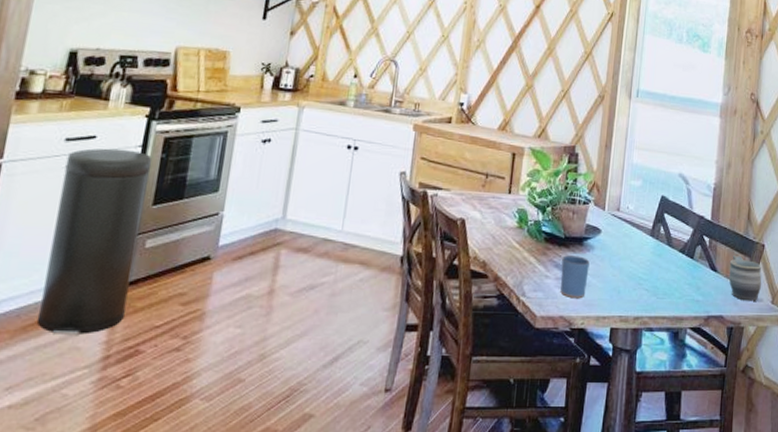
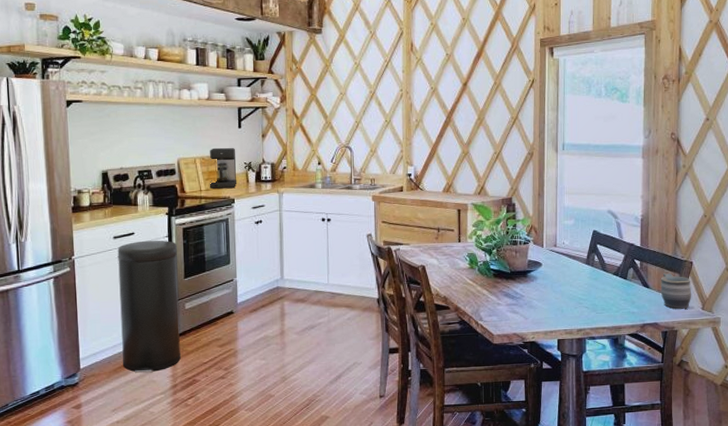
coffee maker: none [210,39,255,94] -> present [209,147,237,189]
mug: present [560,255,590,298] -> none [510,286,534,318]

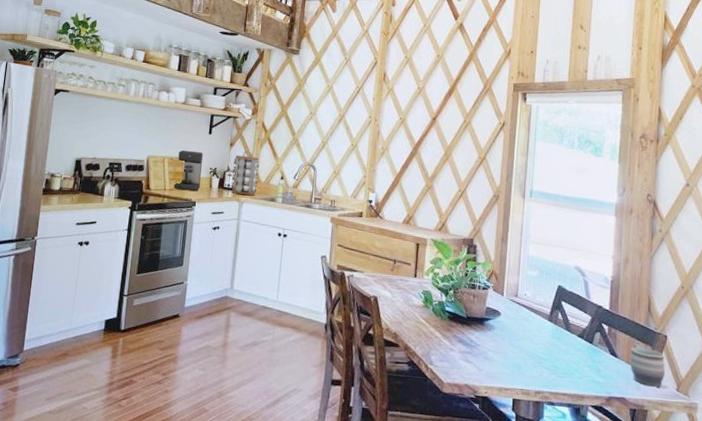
pedal bin: present [117,240,181,374] -> none [64,231,135,366]
spice rack: none [268,140,296,186] -> present [230,150,260,196]

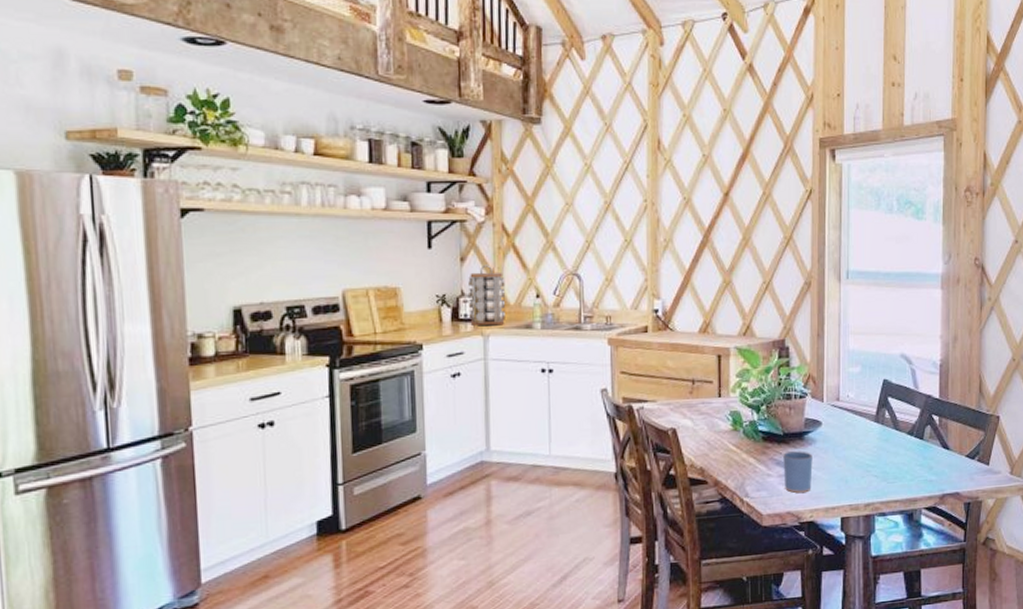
coffee maker: present [173,150,204,192] -> none [387,274,427,331]
mug: none [464,332,491,370] -> present [783,451,813,493]
mug: present [630,344,666,387] -> none [962,430,999,475]

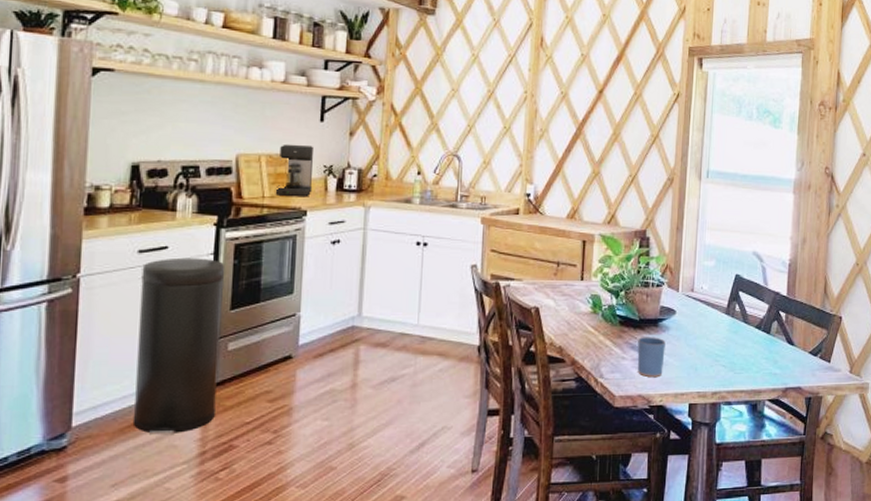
pedal bin: none [256,401,347,587] -> present [133,257,225,435]
coffee maker: none [387,274,427,331] -> present [275,144,315,197]
spice rack: present [468,264,506,327] -> none [352,140,390,198]

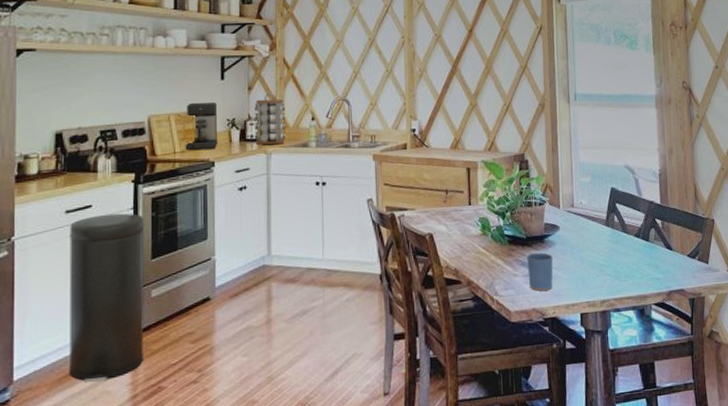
spice rack: none [352,140,390,198] -> present [254,92,286,146]

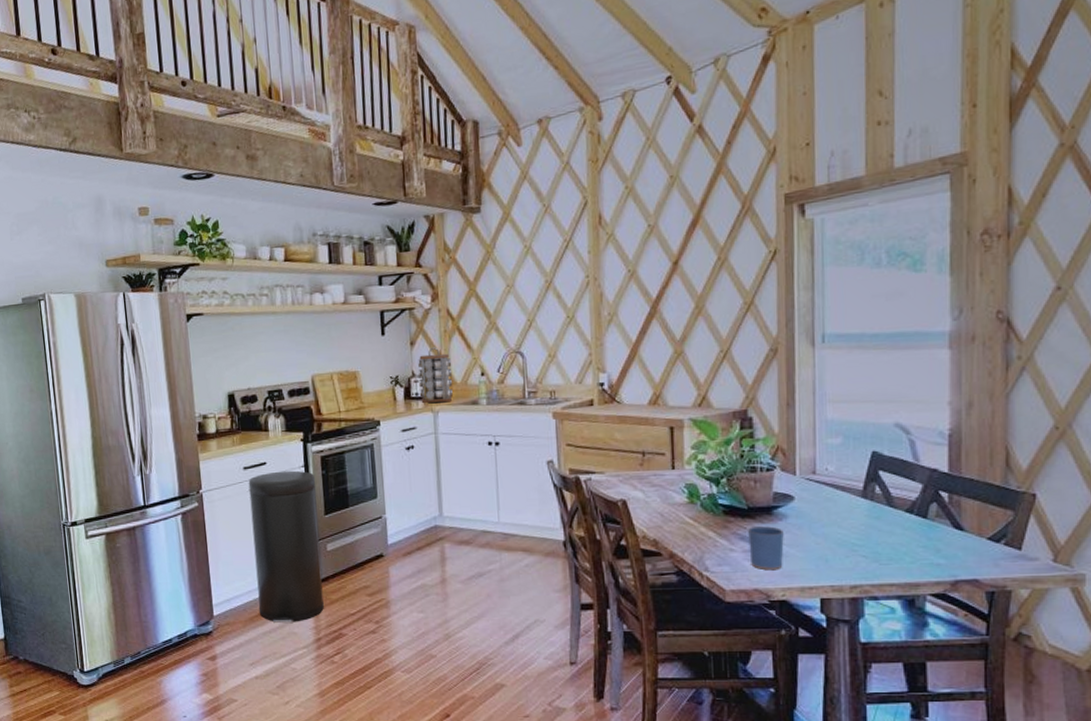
coffee maker: present [185,102,218,150] -> none [349,359,383,409]

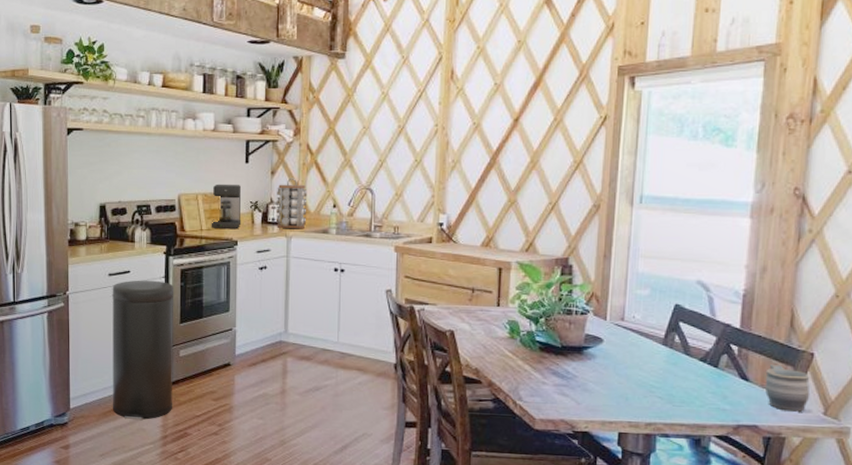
coffee maker: none [349,359,383,409] -> present [211,184,242,230]
mug: present [748,526,784,569] -> none [559,363,591,403]
mug: none [982,510,1036,561] -> present [764,365,811,412]

